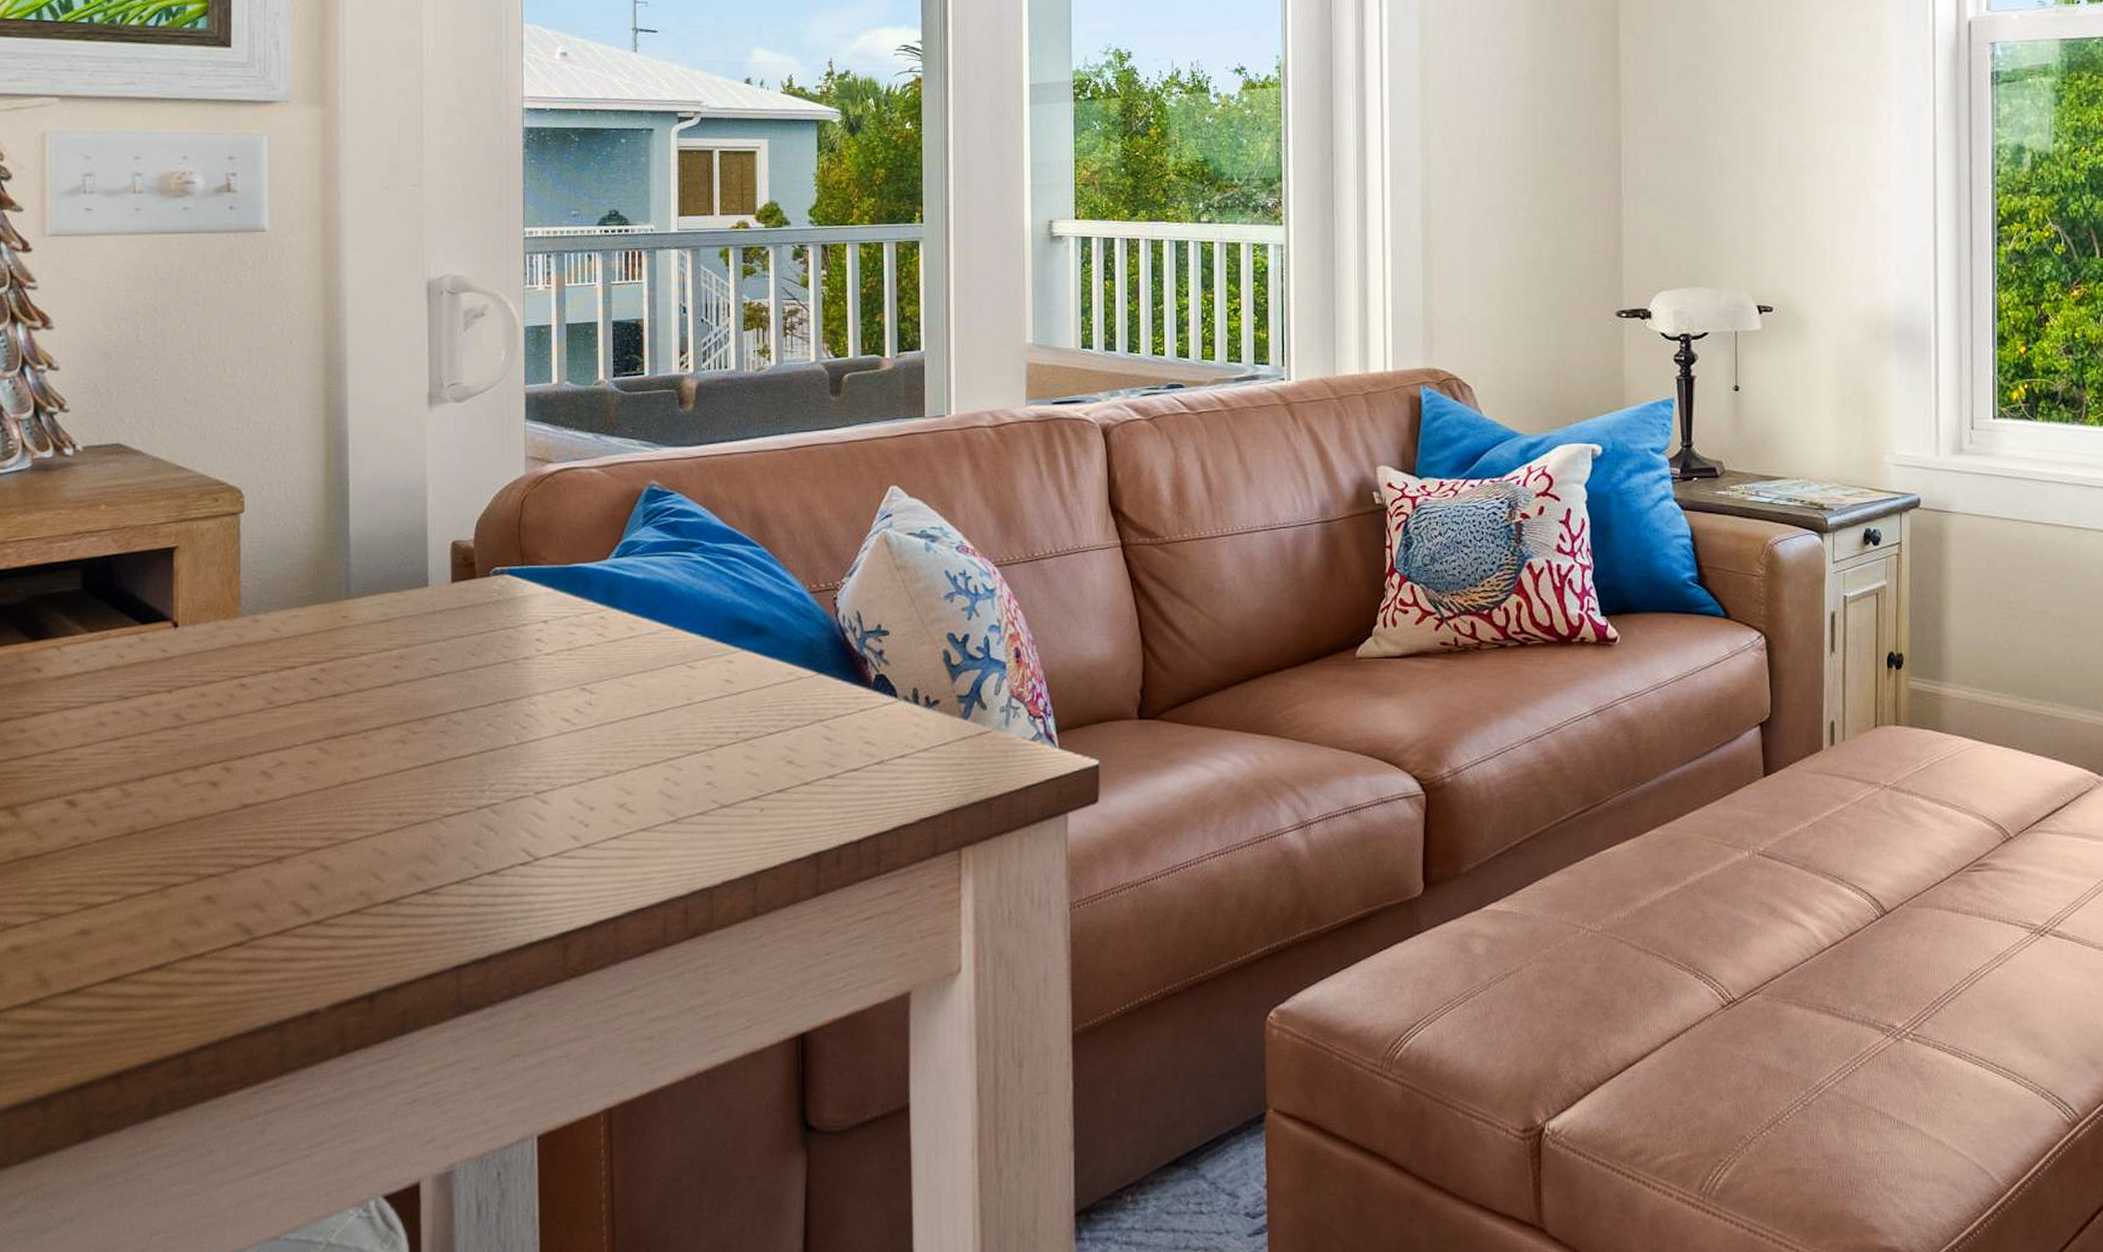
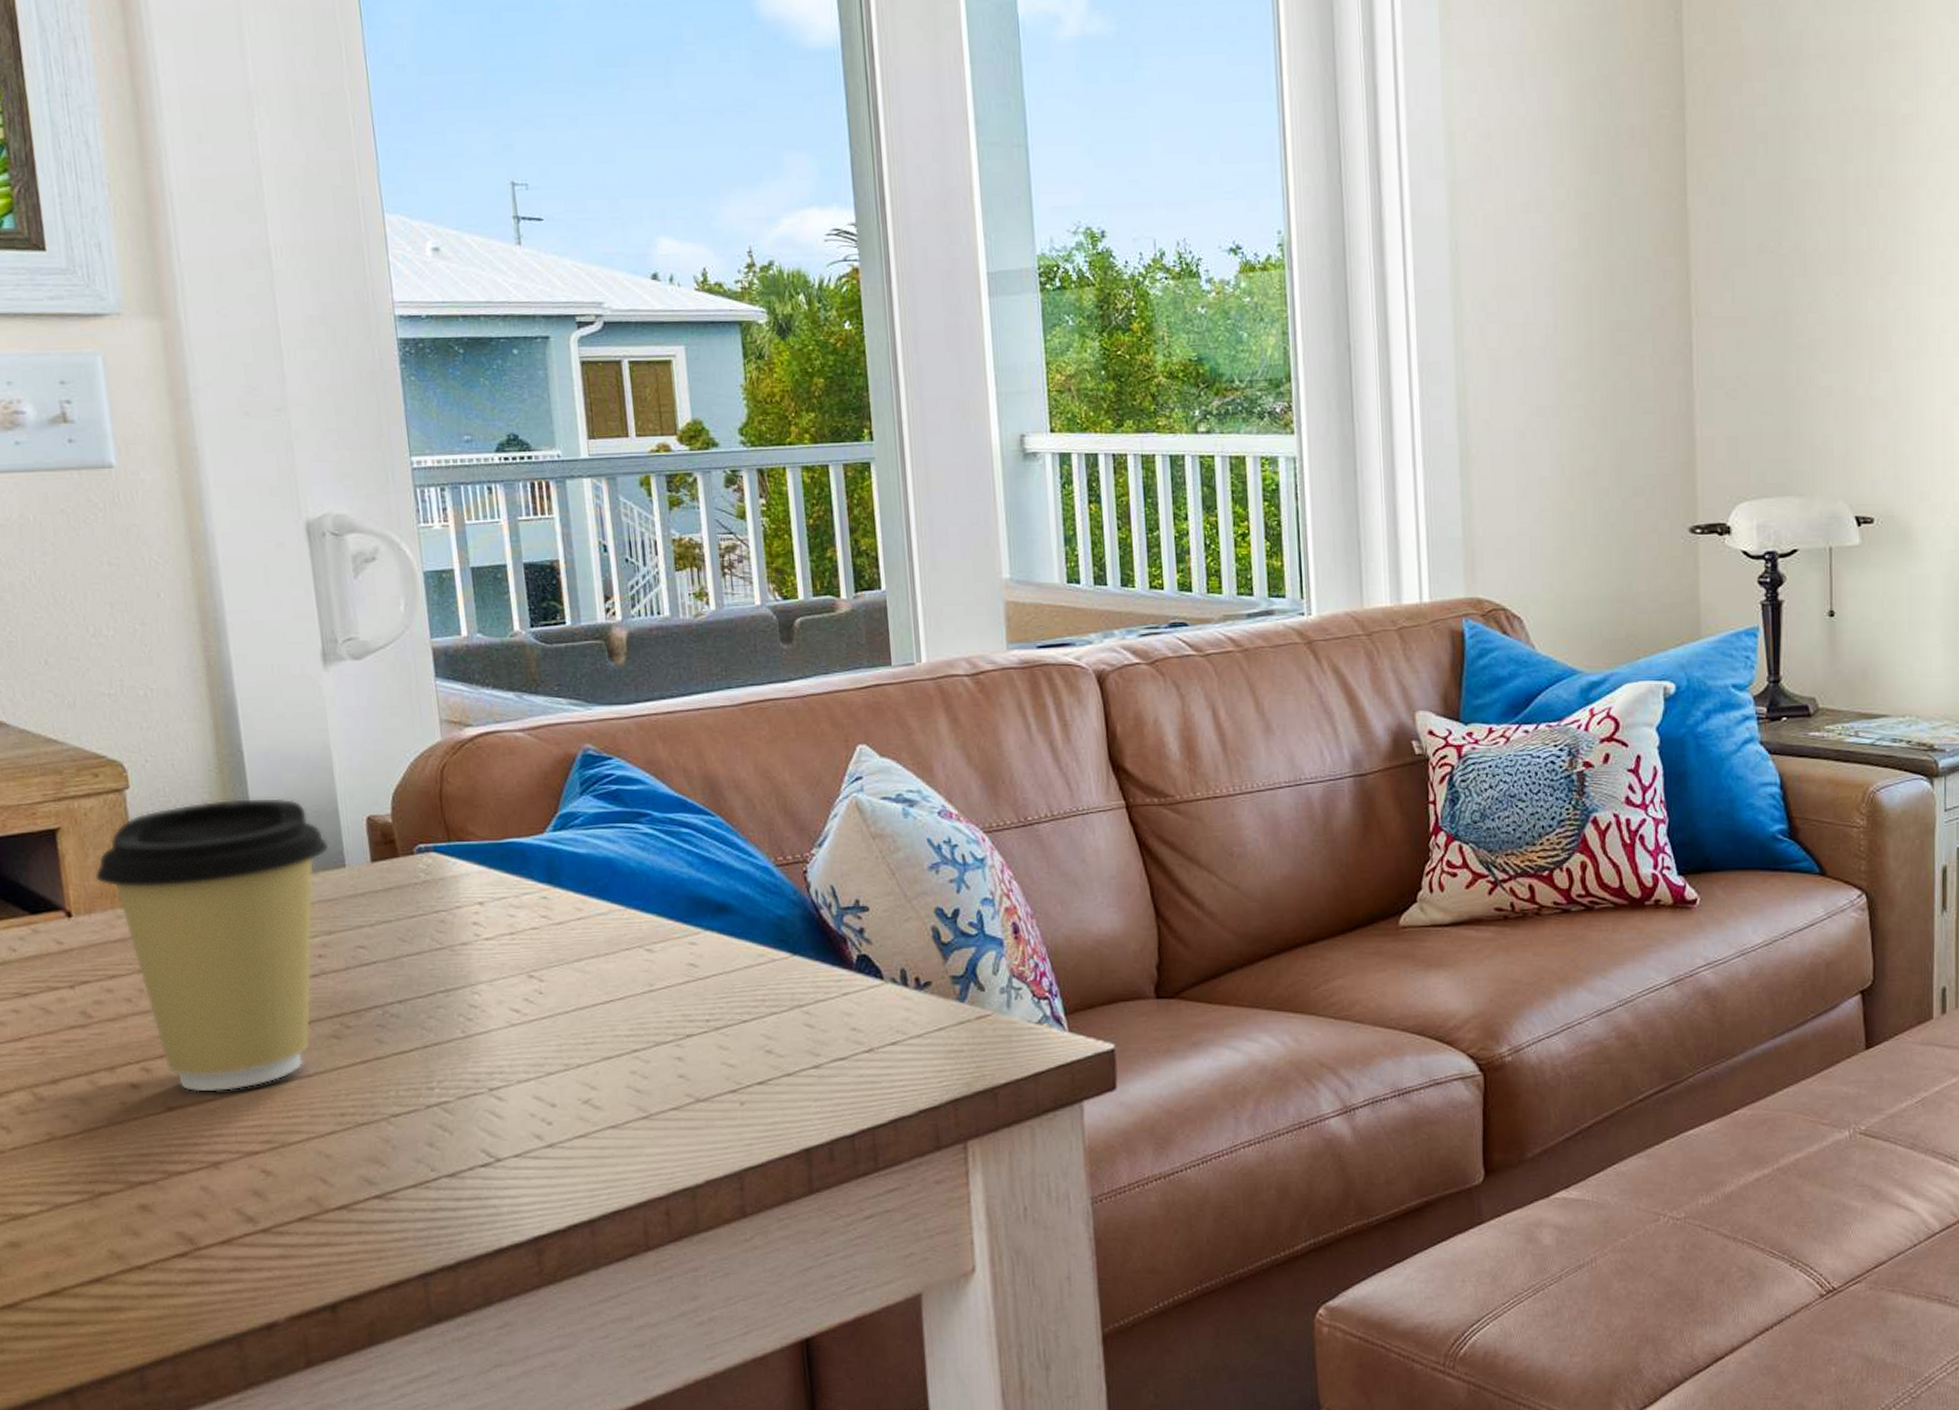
coffee cup: none [203,522,415,791] -> present [95,797,329,1092]

